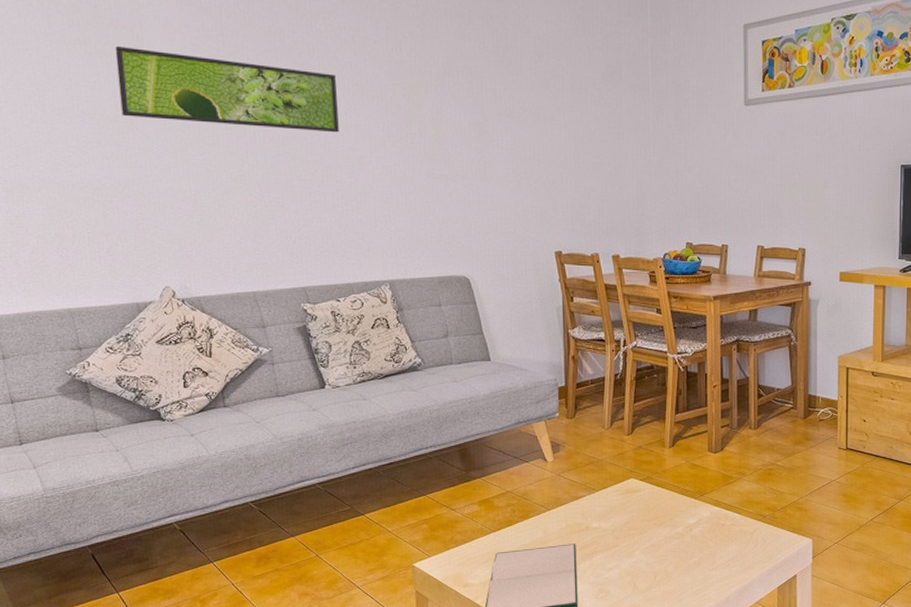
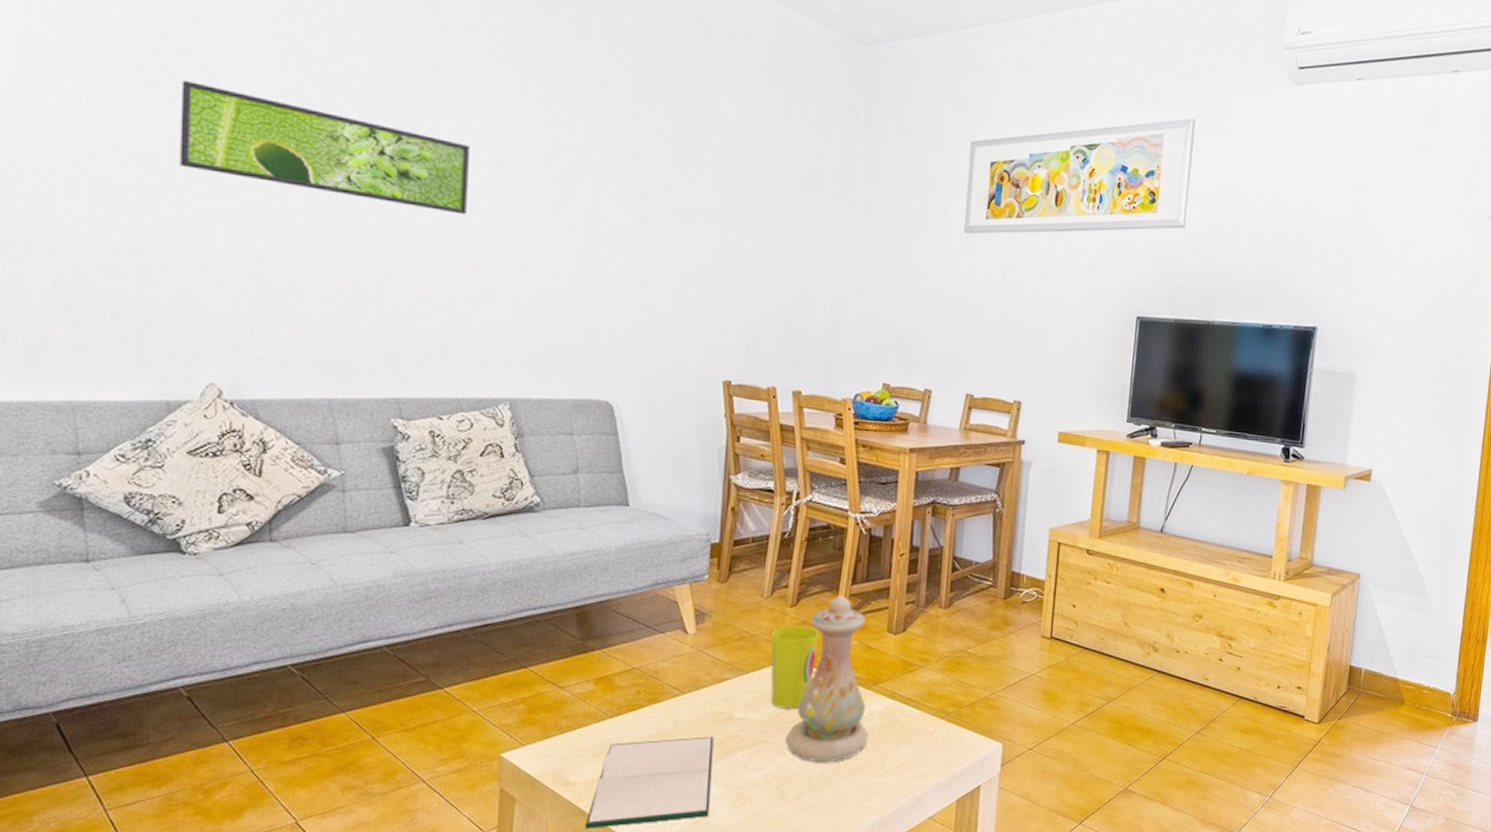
cup: none [614,450,653,518] -> present [770,625,819,709]
vase: none [632,422,700,561] -> present [784,594,869,763]

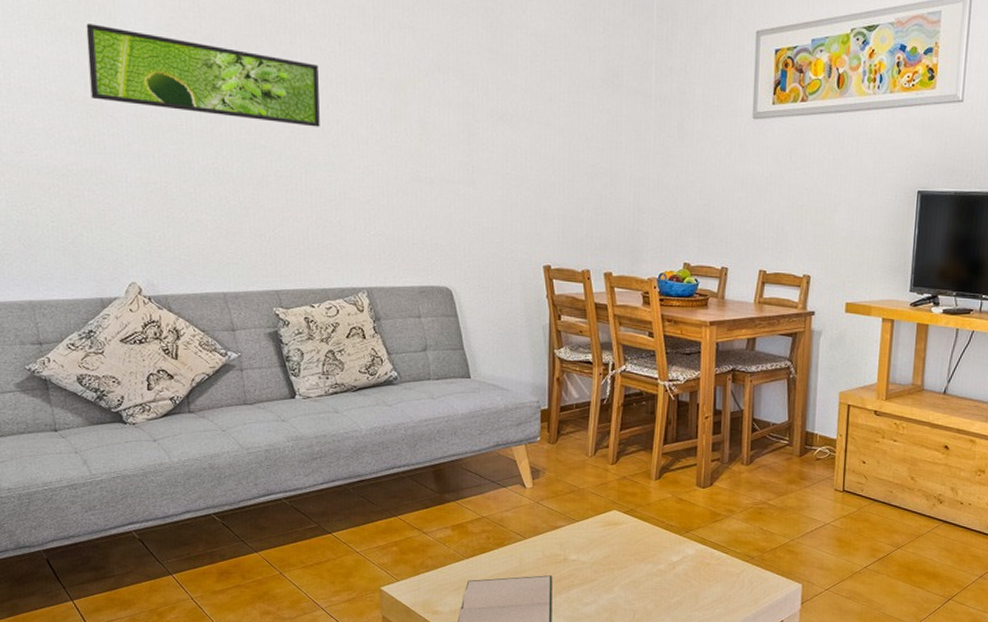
cup: present [770,625,819,709] -> none [596,480,637,552]
vase: present [784,594,869,763] -> none [612,453,684,599]

